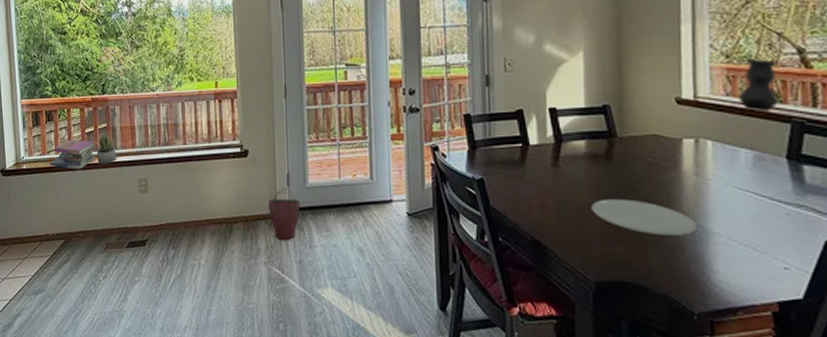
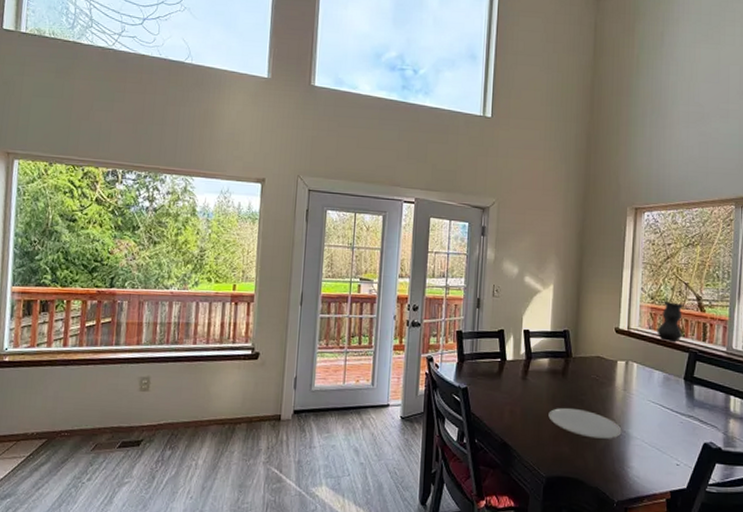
books: present [50,139,95,170] -> none [38,332,94,365]
succulent plant: present [95,134,117,165] -> none [95,329,119,361]
handbag: present [268,188,300,241] -> none [273,391,304,442]

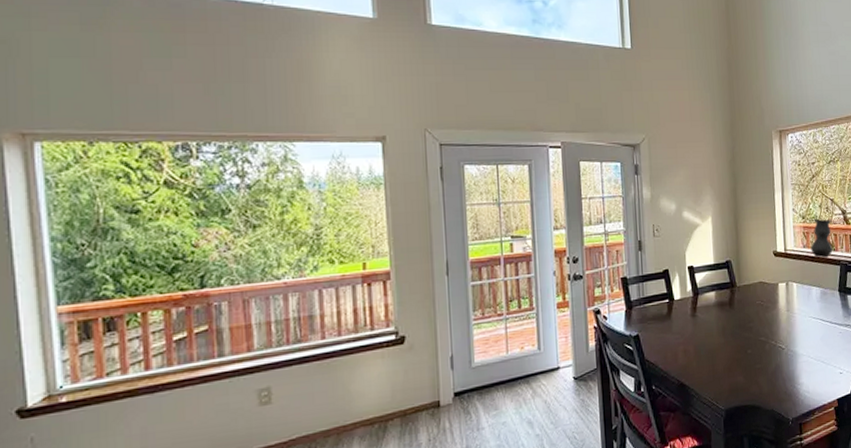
plate: present [548,408,622,439] -> none [720,336,790,363]

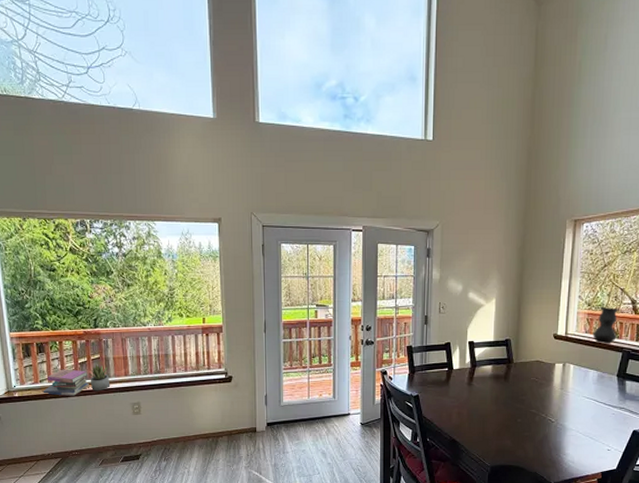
books: none [111,350,190,393] -> present [43,369,89,396]
succulent plant: none [189,339,225,379] -> present [88,364,111,392]

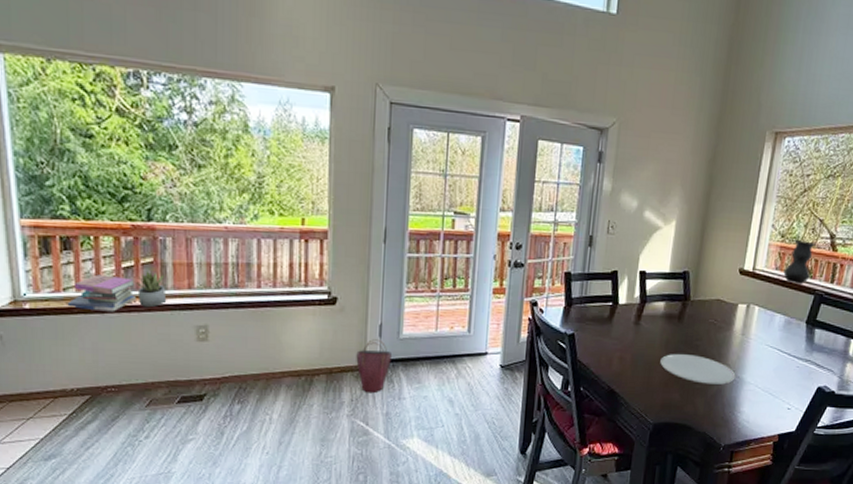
handbag: none [249,407,275,449] -> present [356,339,391,394]
plate: none [492,408,559,432] -> present [660,354,736,385]

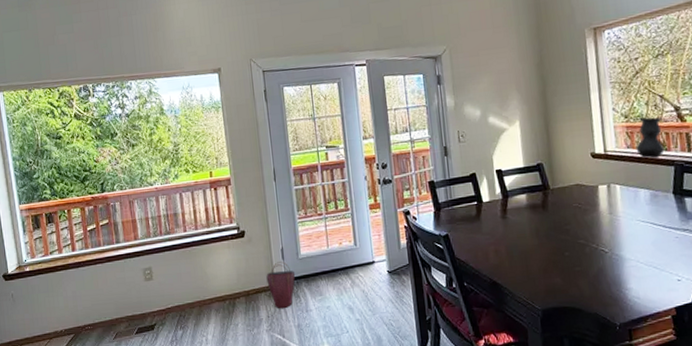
books: present [67,274,136,312] -> none [53,237,99,267]
succulent plant: present [135,271,167,308] -> none [98,230,121,259]
plate: present [660,354,736,385] -> none [534,239,614,266]

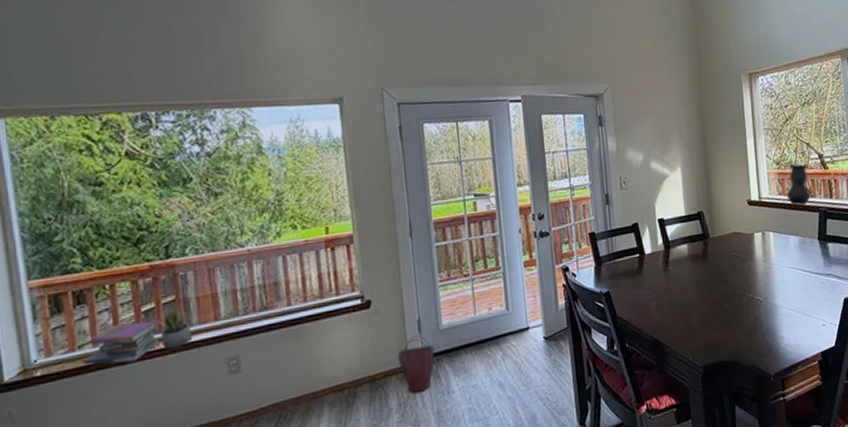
books: none [53,237,99,267] -> present [83,321,159,366]
succulent plant: none [98,230,121,259] -> present [157,309,193,350]

